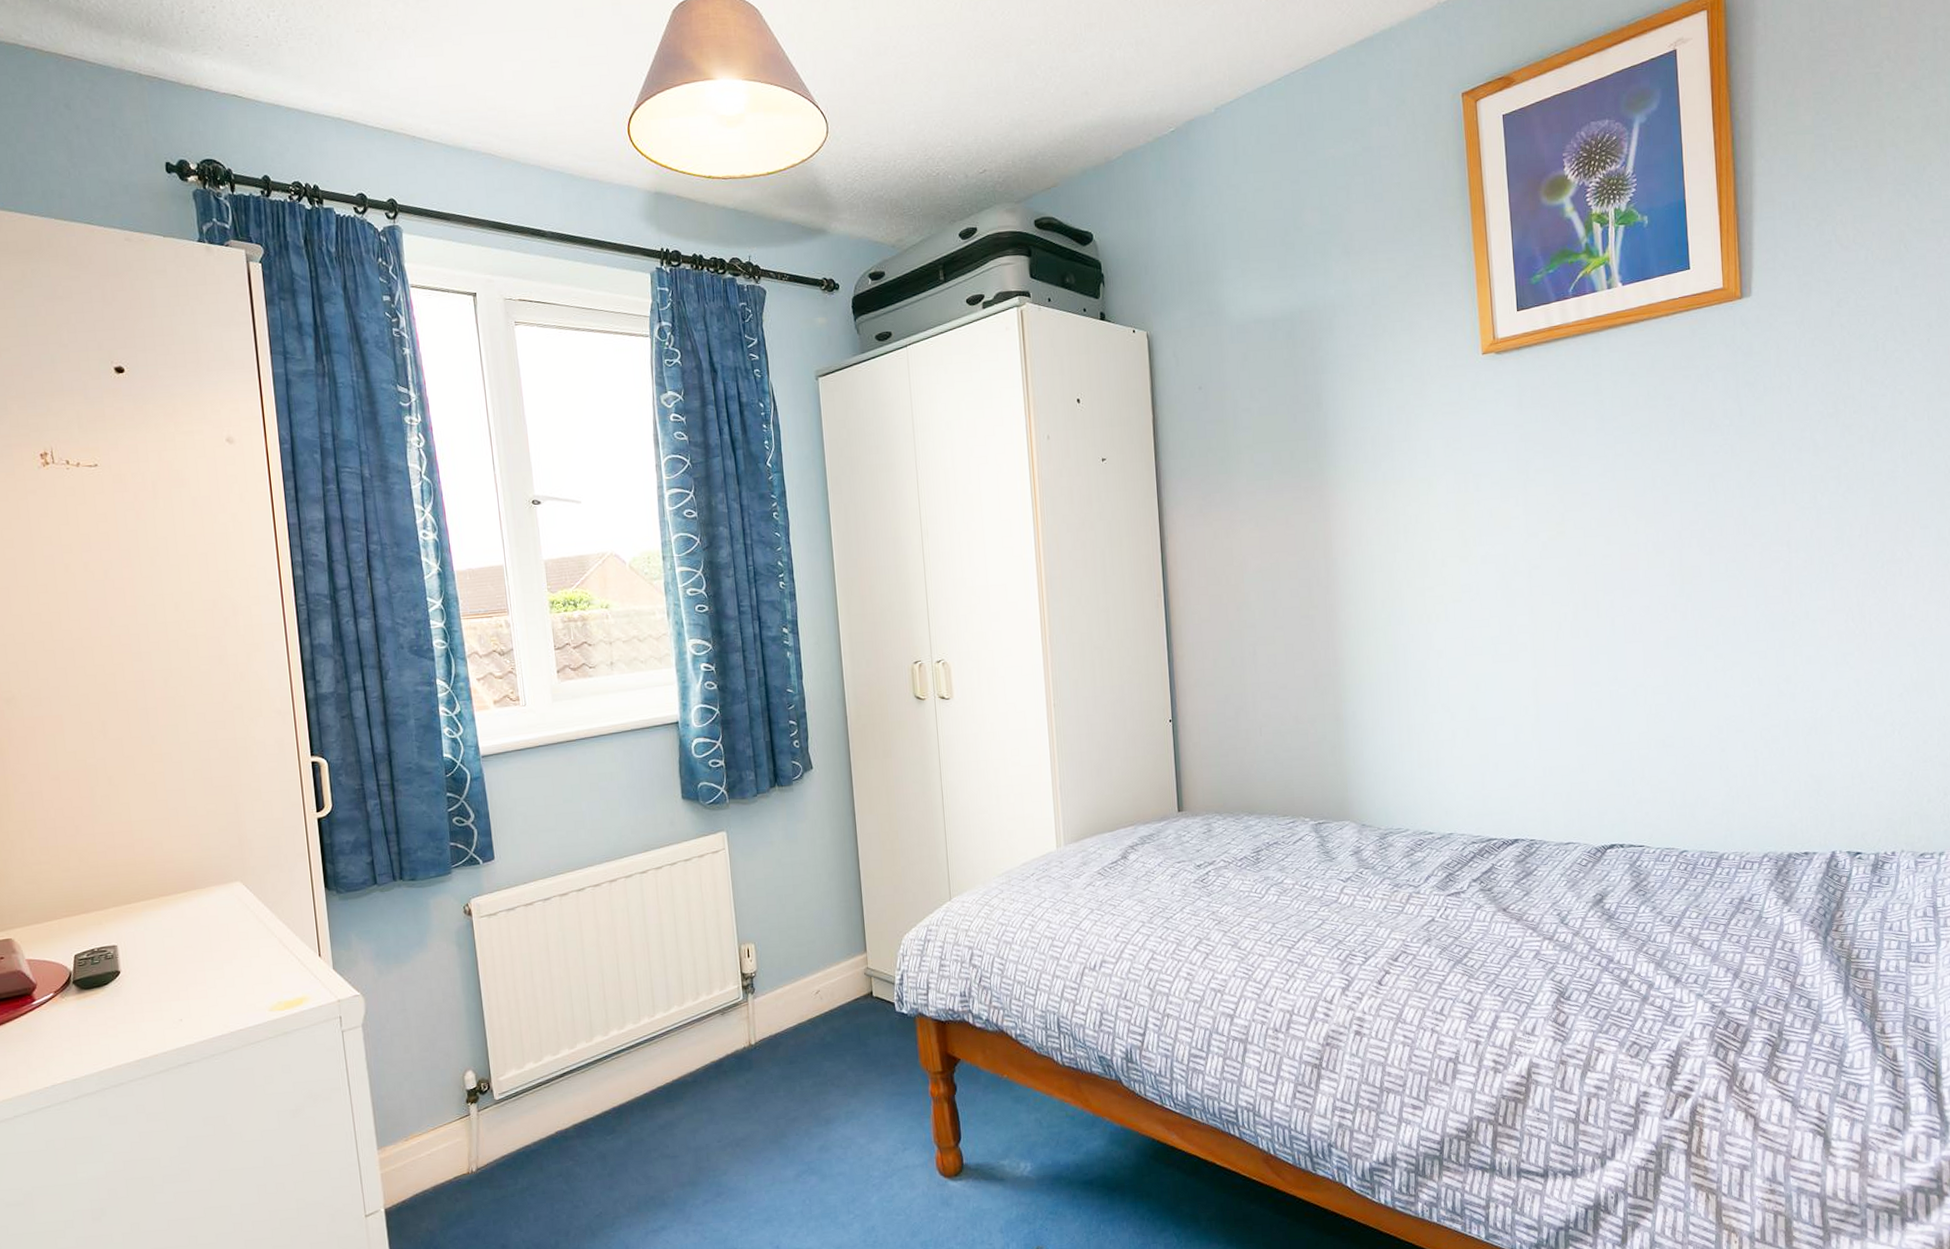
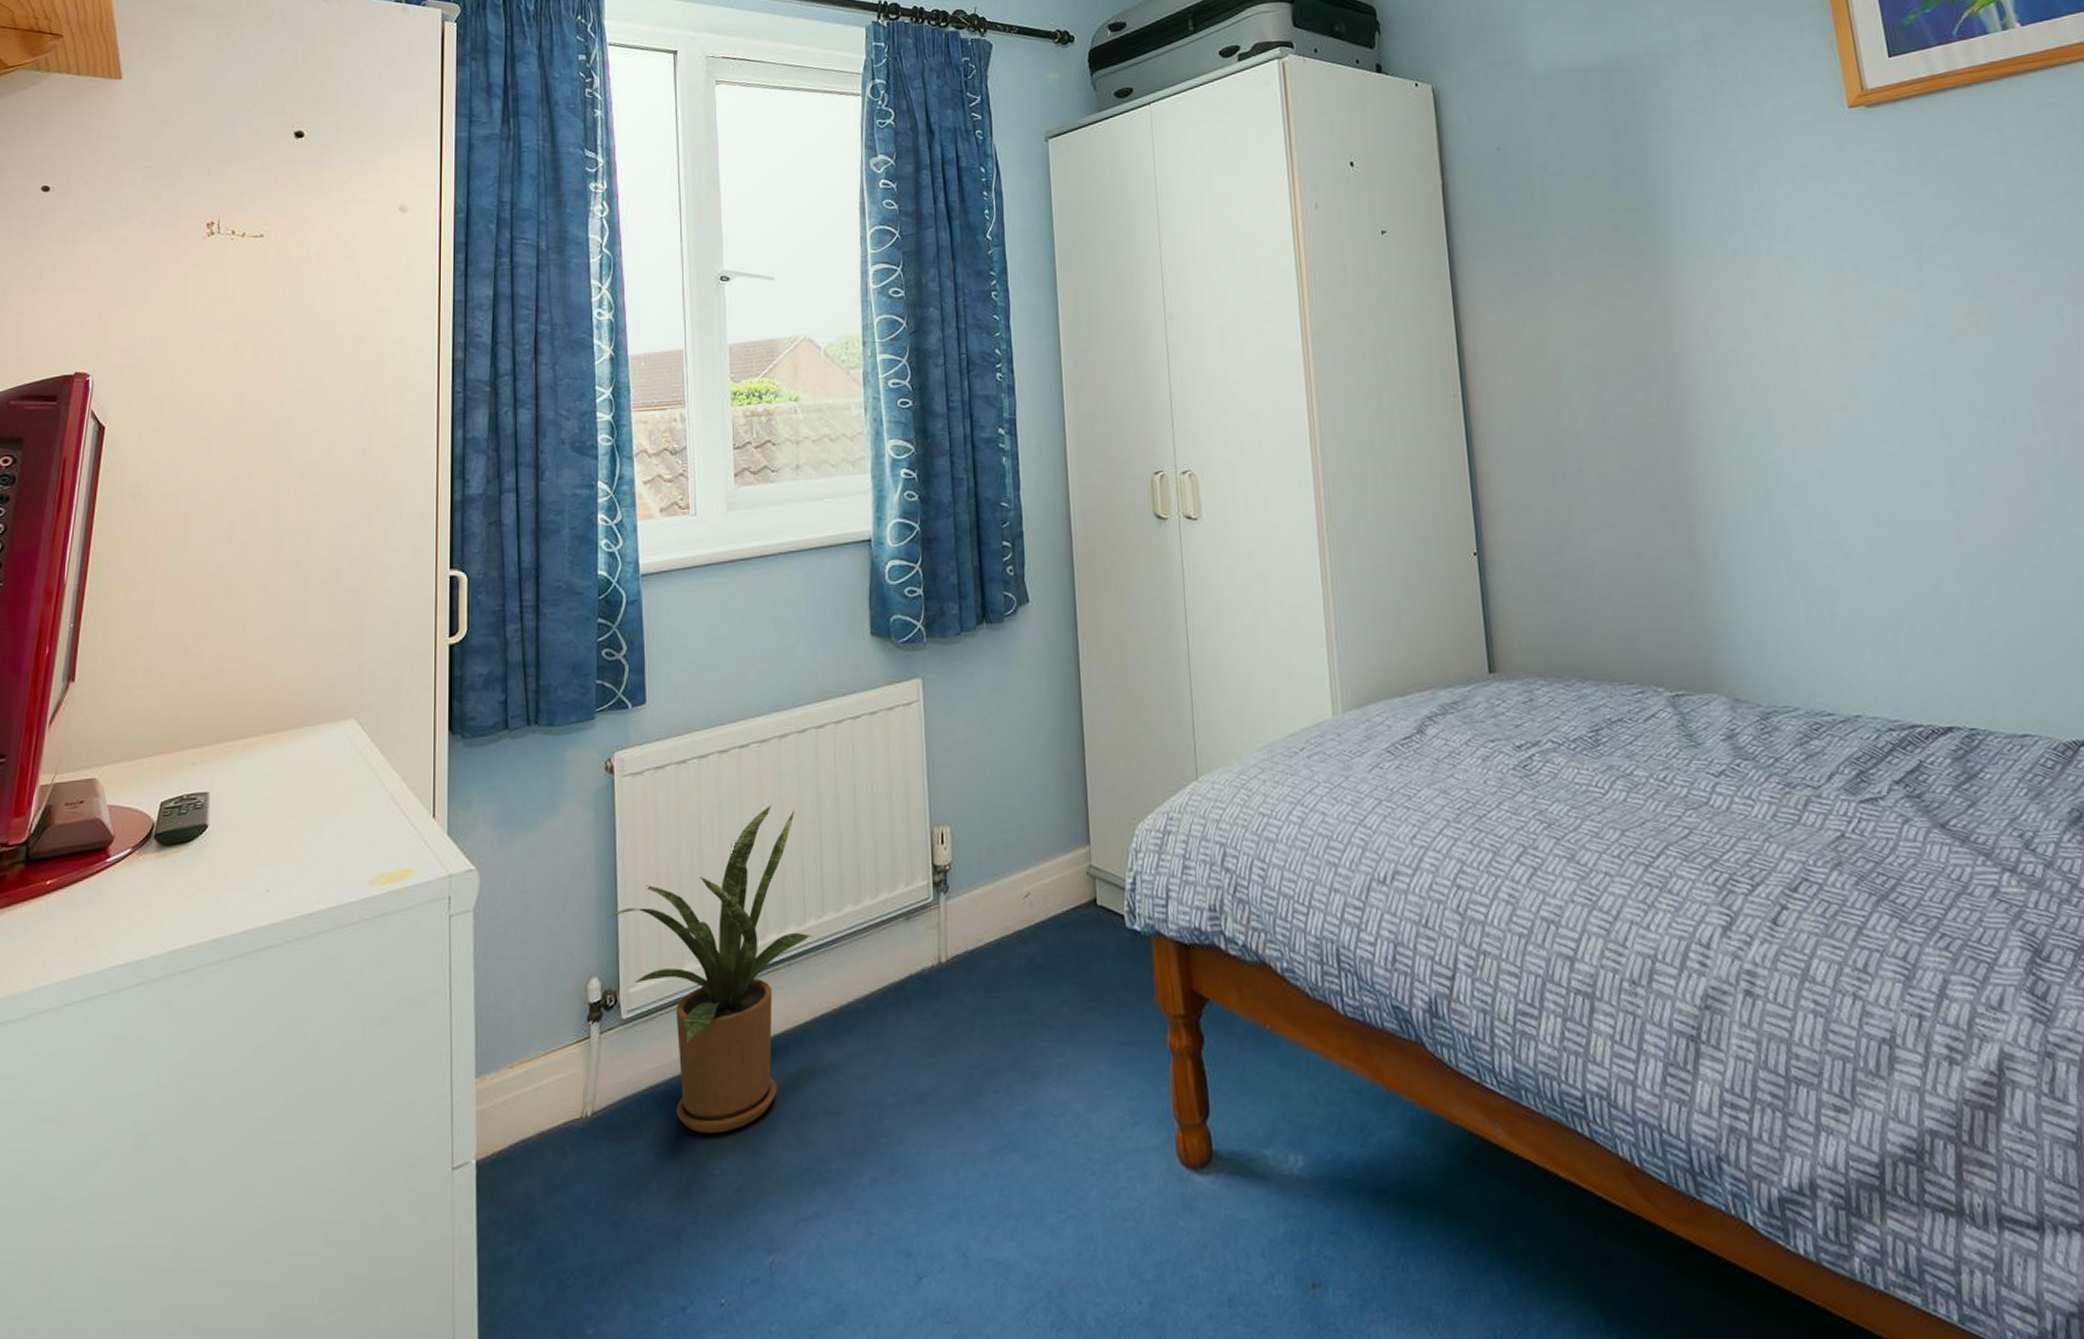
house plant: none [477,934,647,1178] -> present [609,805,813,1133]

